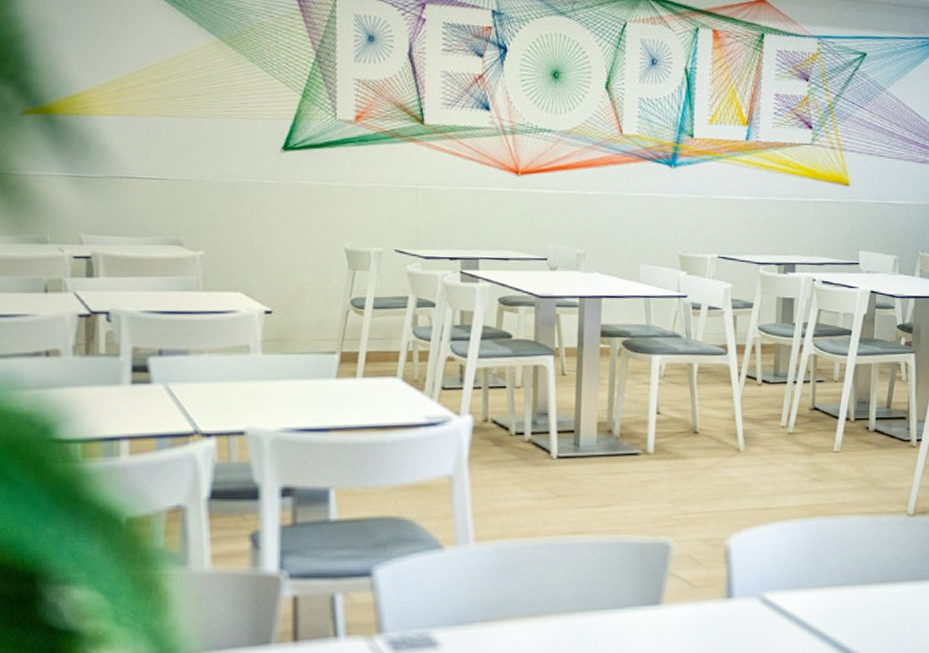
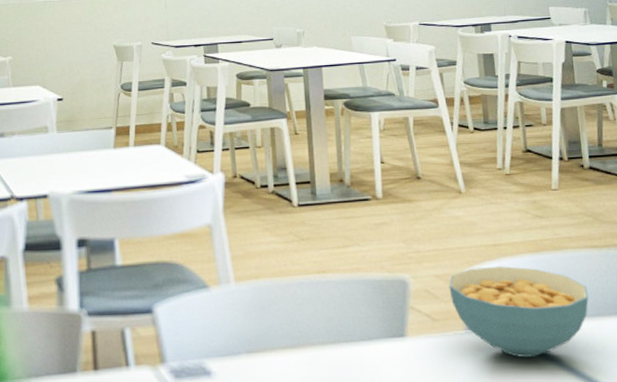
cereal bowl: none [713,531,854,626] -> present [449,266,589,357]

